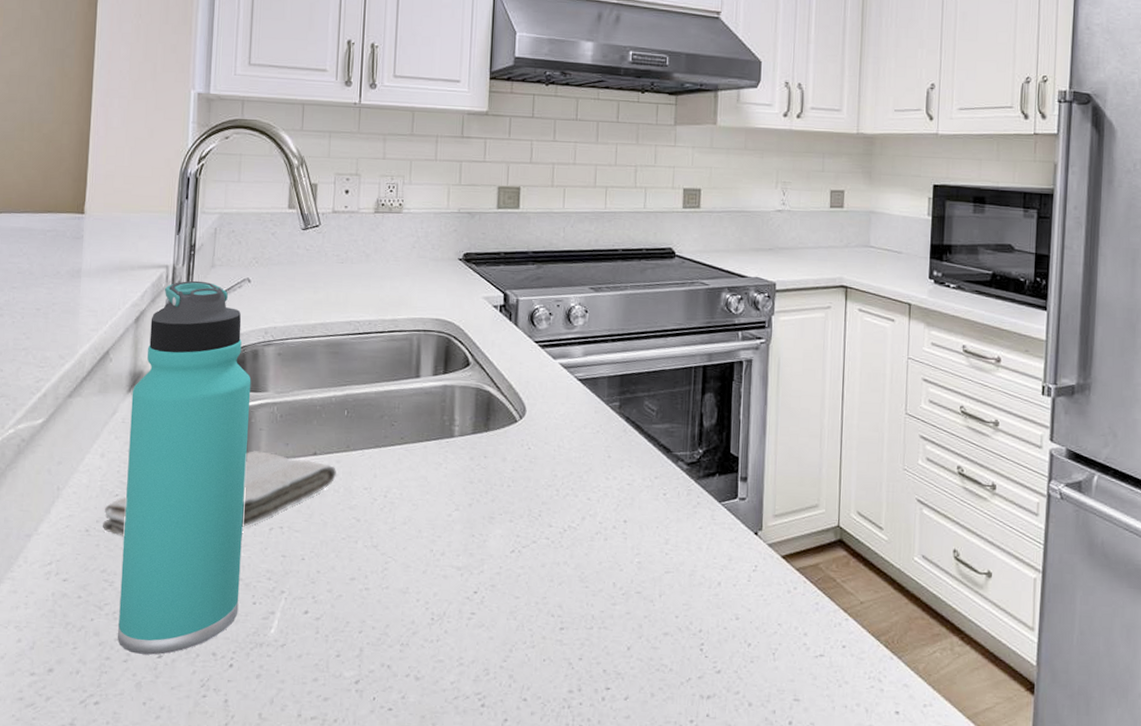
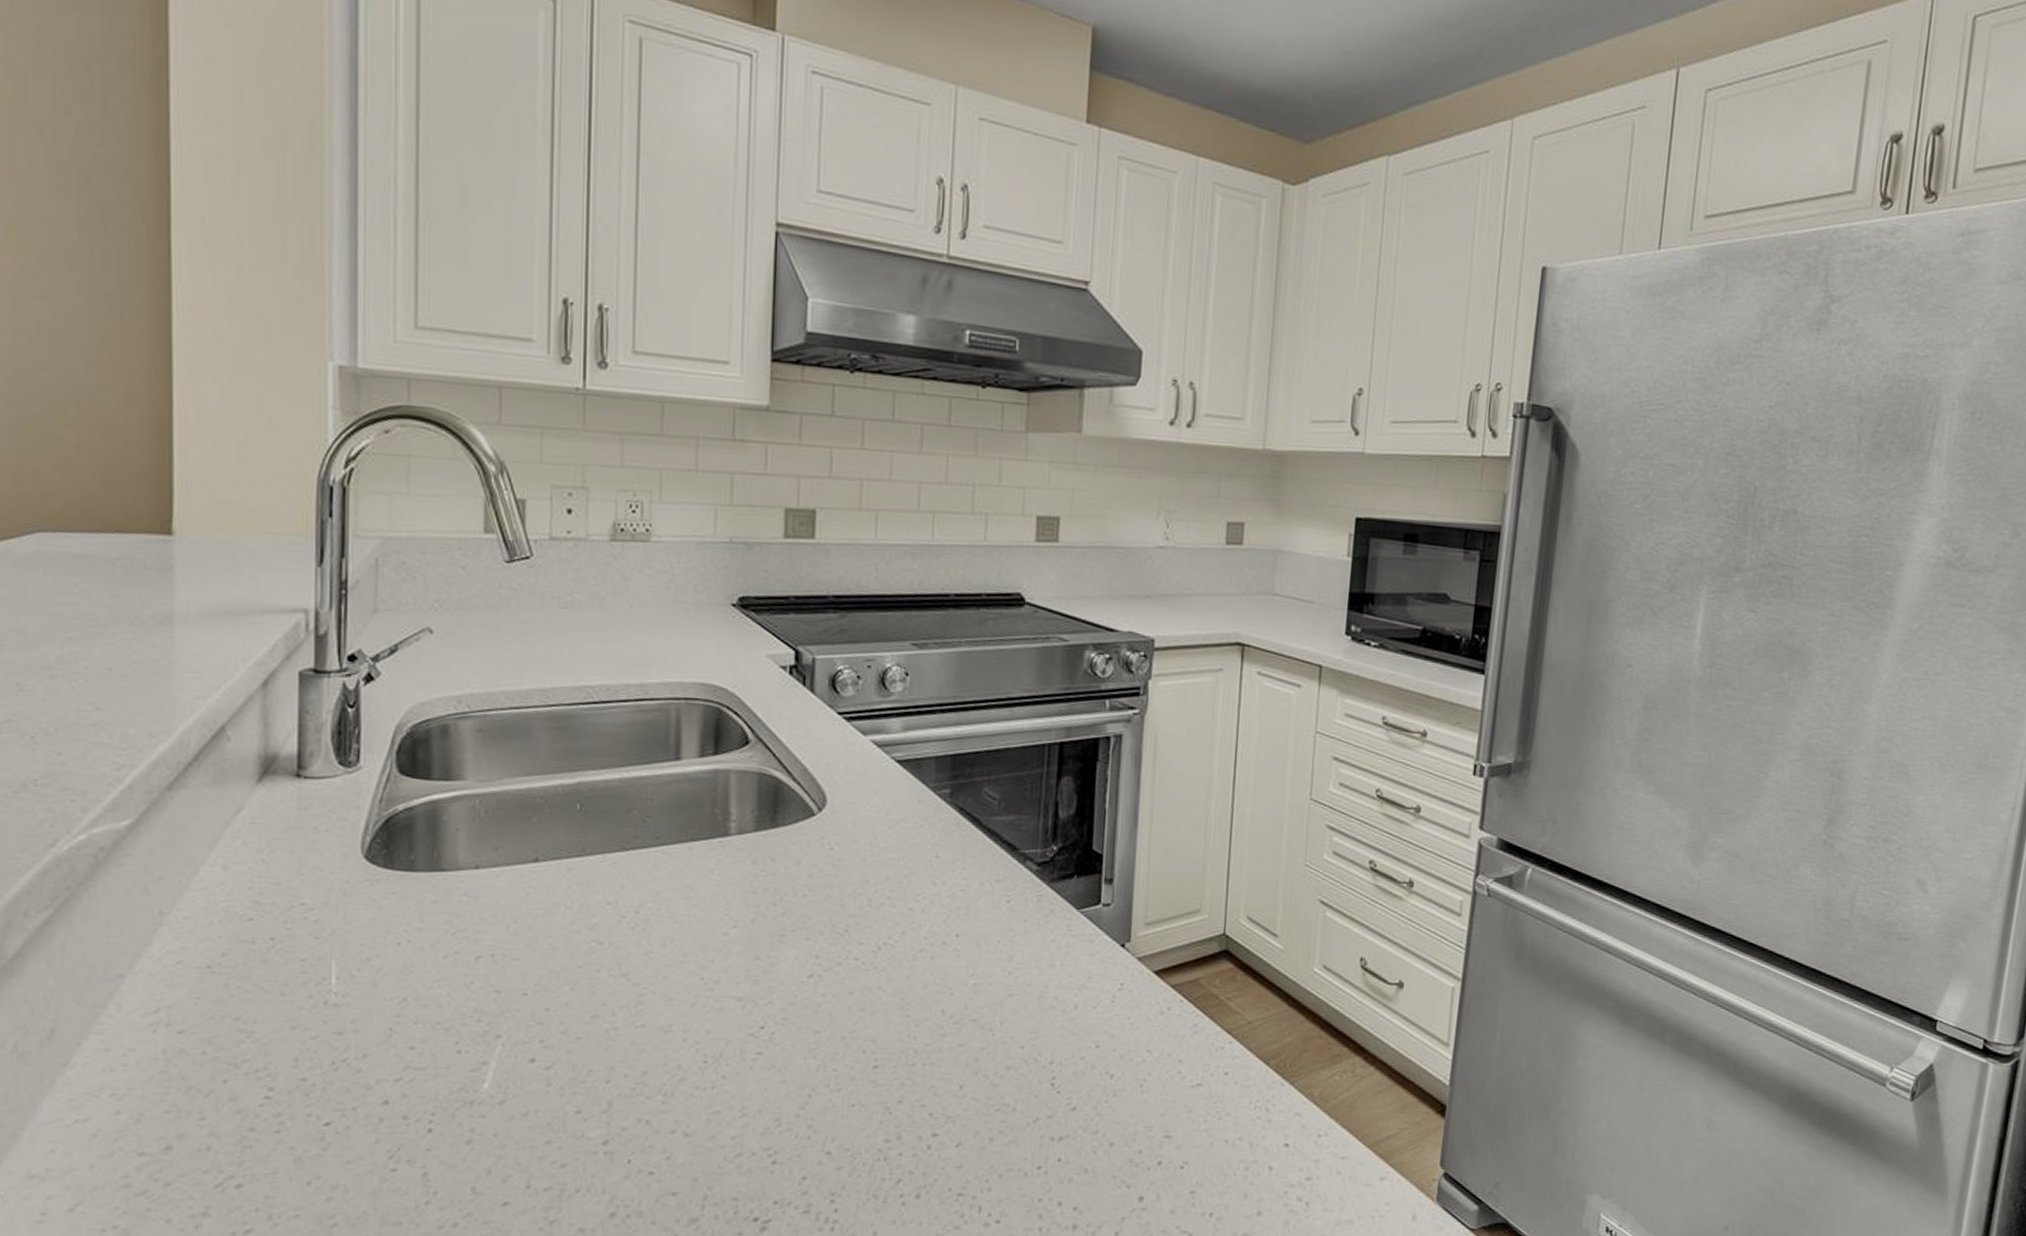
washcloth: present [103,451,336,537] -> none [232,857,567,973]
thermos bottle: present [118,280,251,655] -> none [263,630,441,1122]

